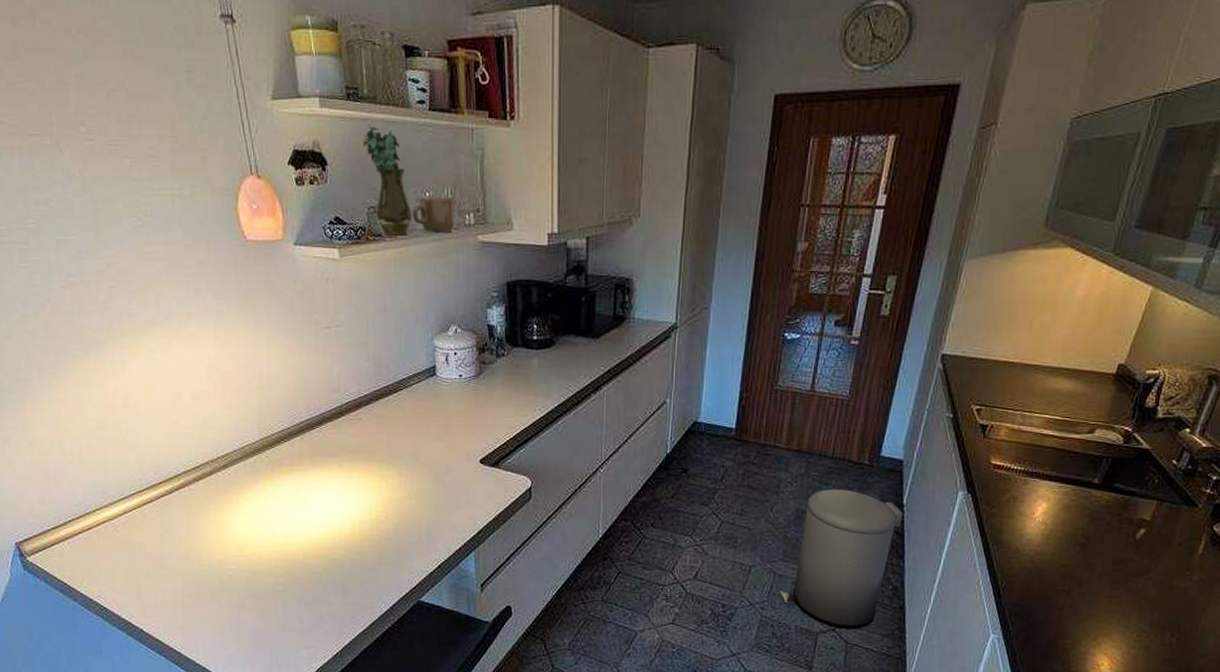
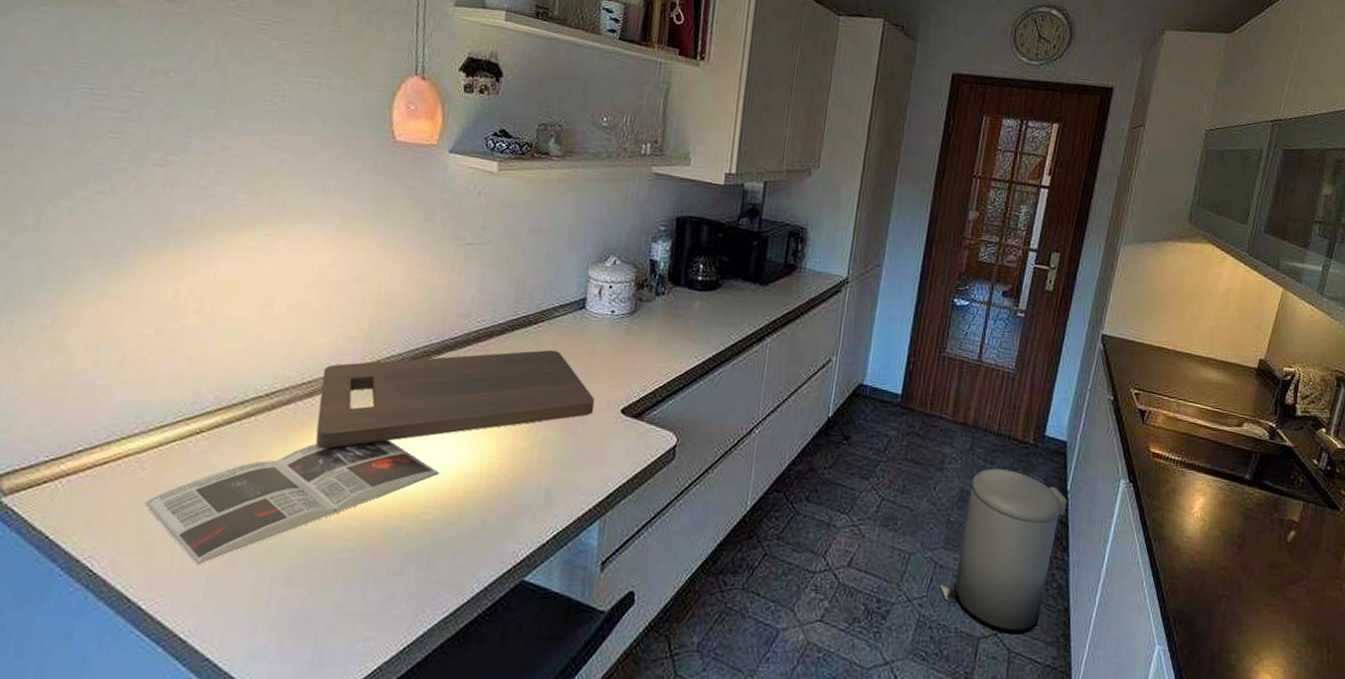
magazine: none [125,498,338,599] -> present [144,439,439,565]
cutting board: none [231,413,456,508] -> present [316,349,594,449]
vase: present [363,124,412,235] -> none [544,43,586,157]
cup: present [412,197,455,233] -> none [585,121,633,160]

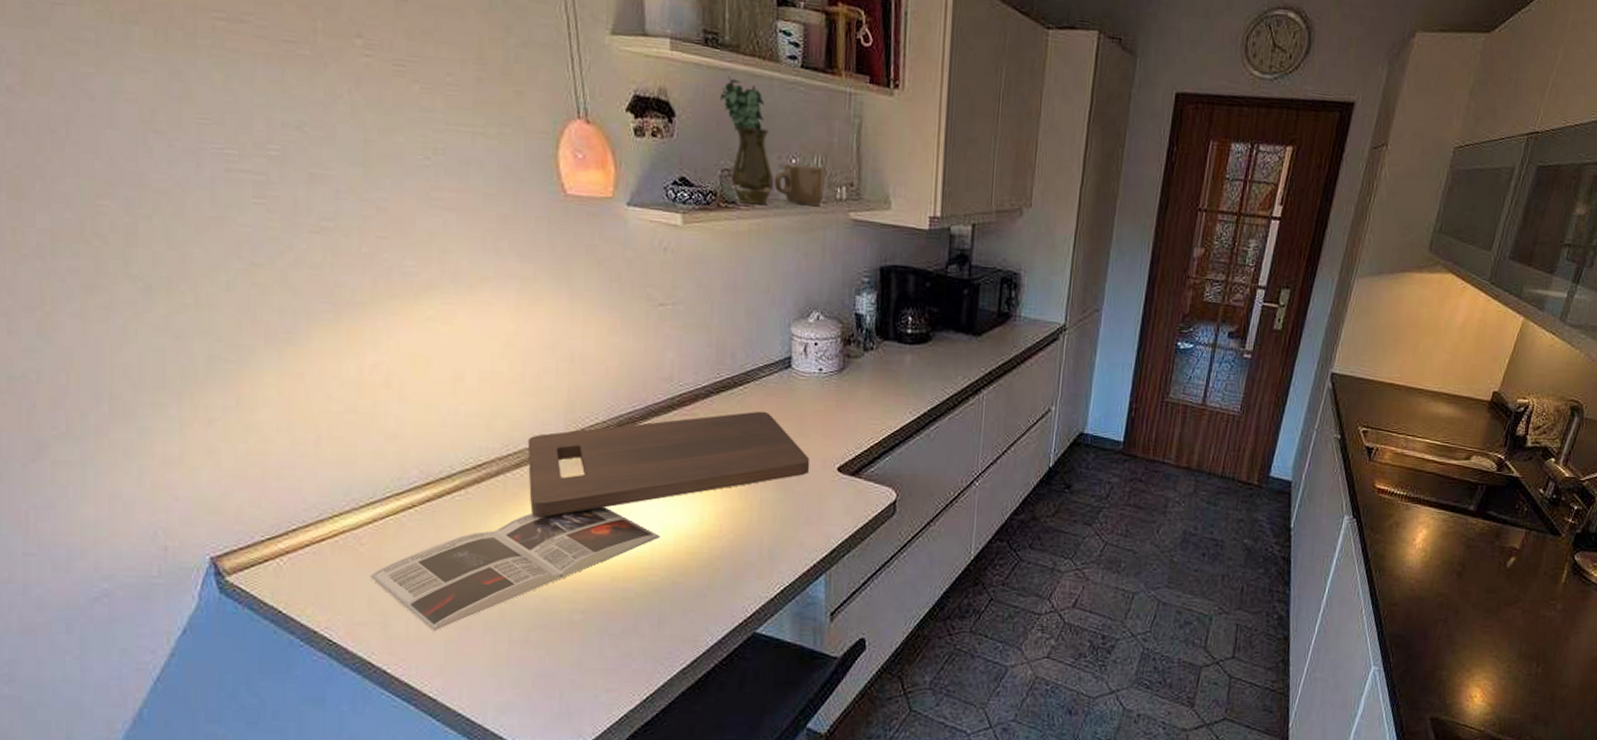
vase: none [544,43,586,157] -> present [720,75,774,205]
cup: none [585,121,633,160] -> present [774,164,826,207]
pedal bin: present [938,468,1067,635] -> none [1162,510,1290,662]

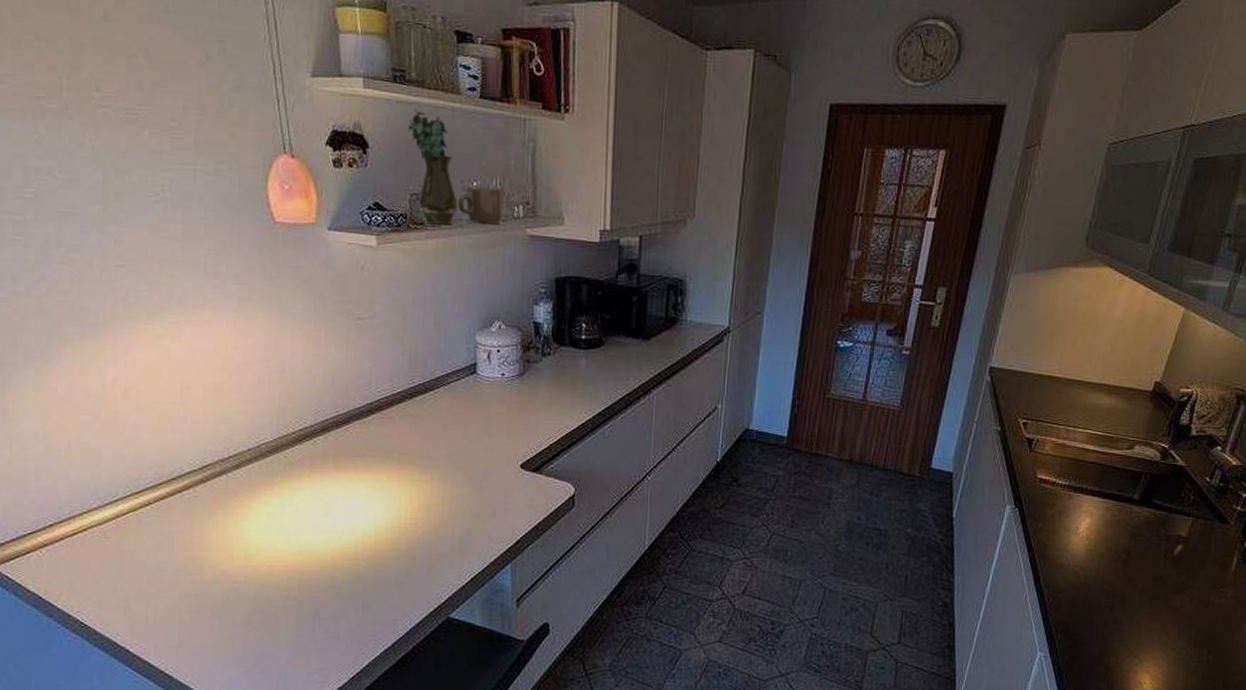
magazine: present [370,506,660,631] -> none [114,502,362,615]
cutting board: present [527,411,810,518] -> none [246,413,495,513]

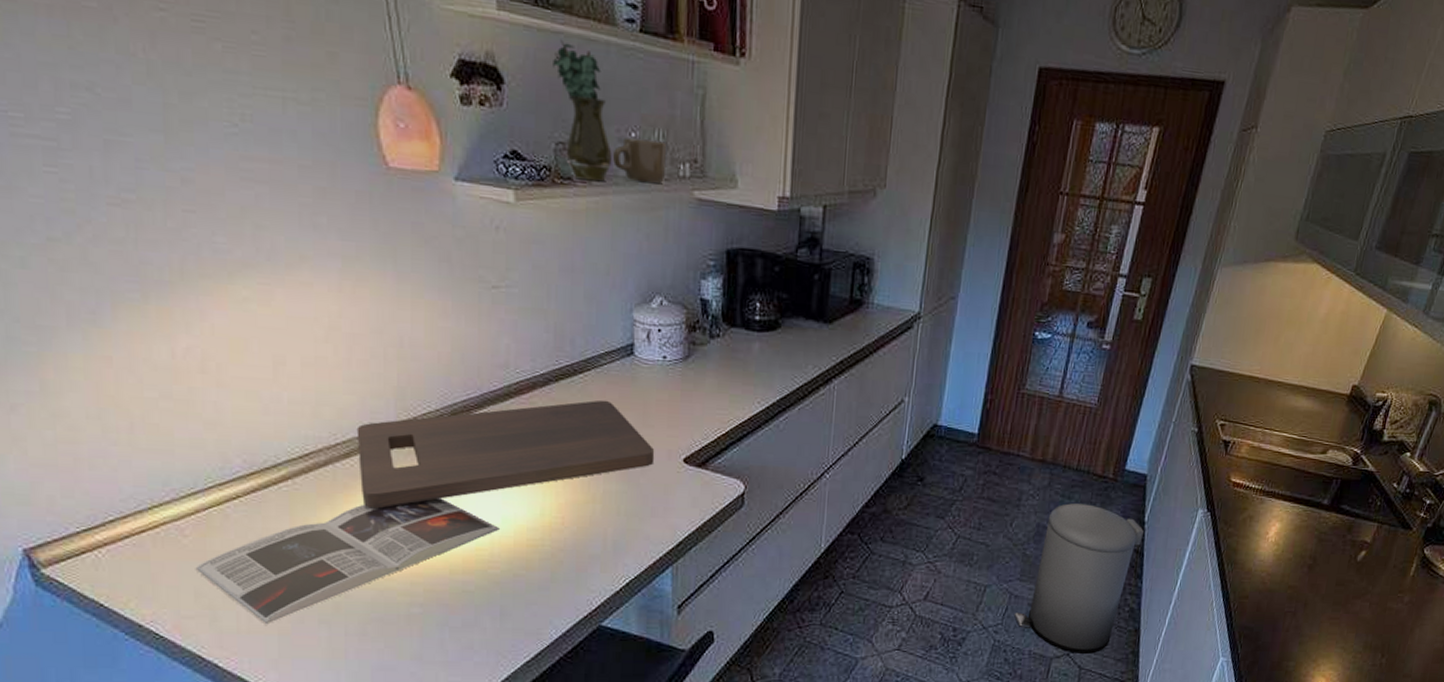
magazine: none [114,502,362,615] -> present [195,498,499,625]
cutting board: none [246,413,495,513] -> present [356,400,655,509]
pedal bin: none [828,501,953,647] -> present [1013,503,1144,654]

